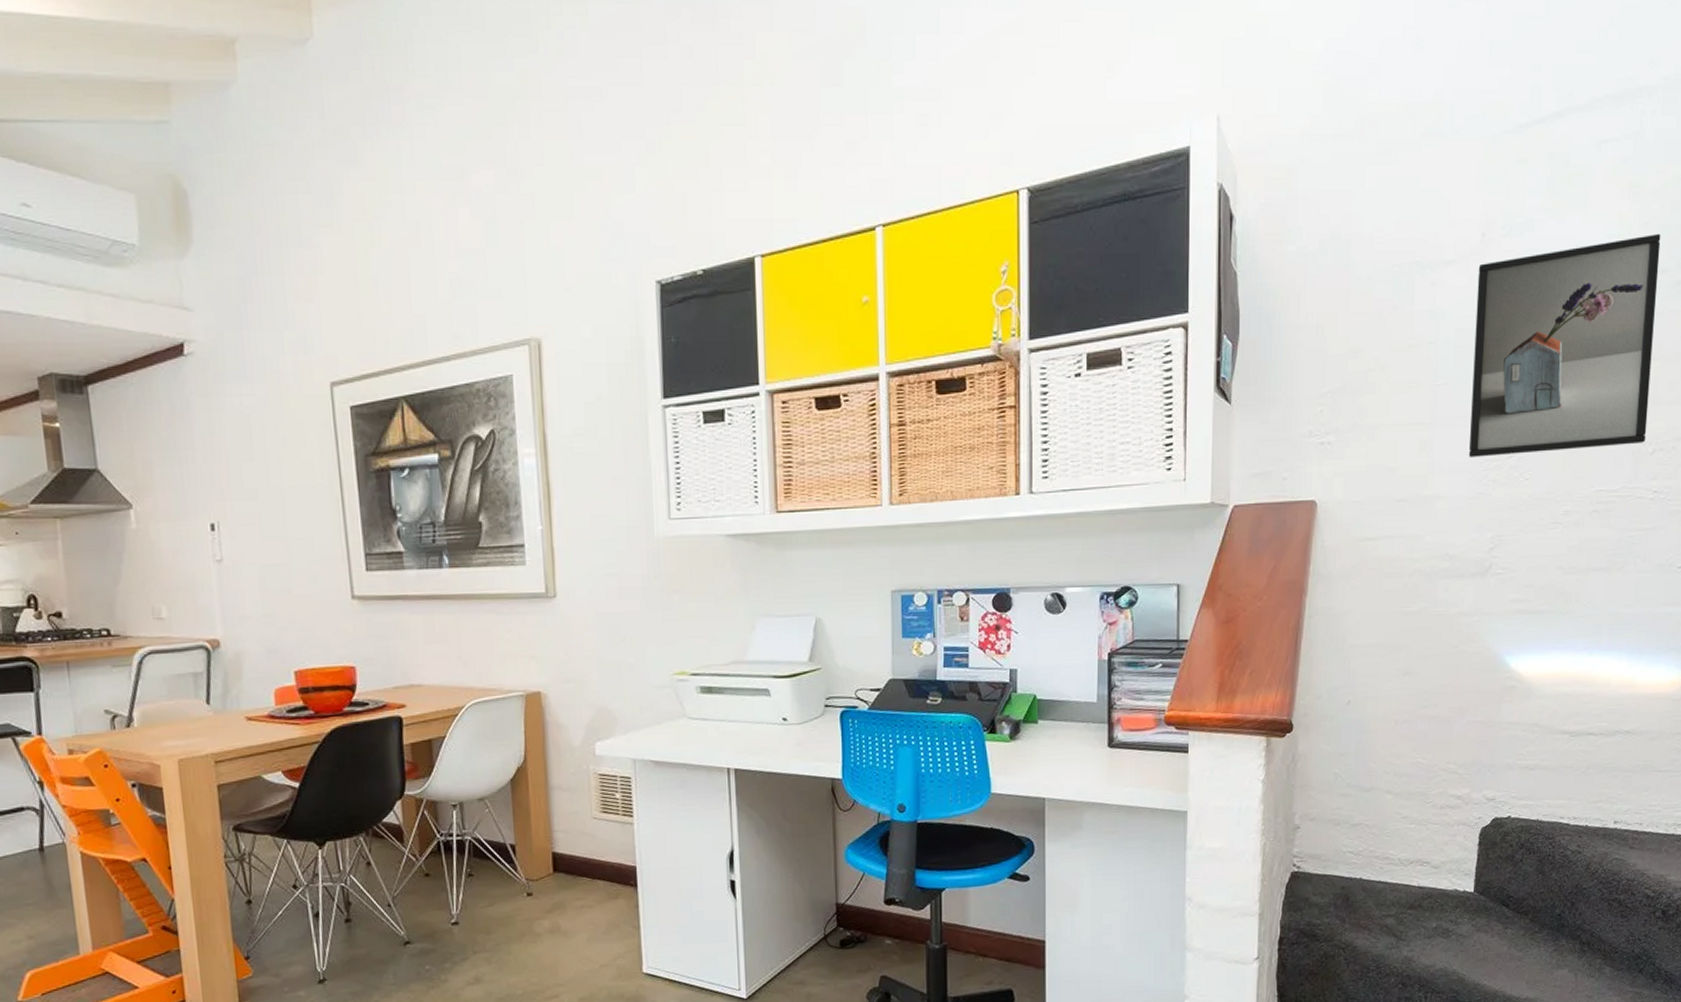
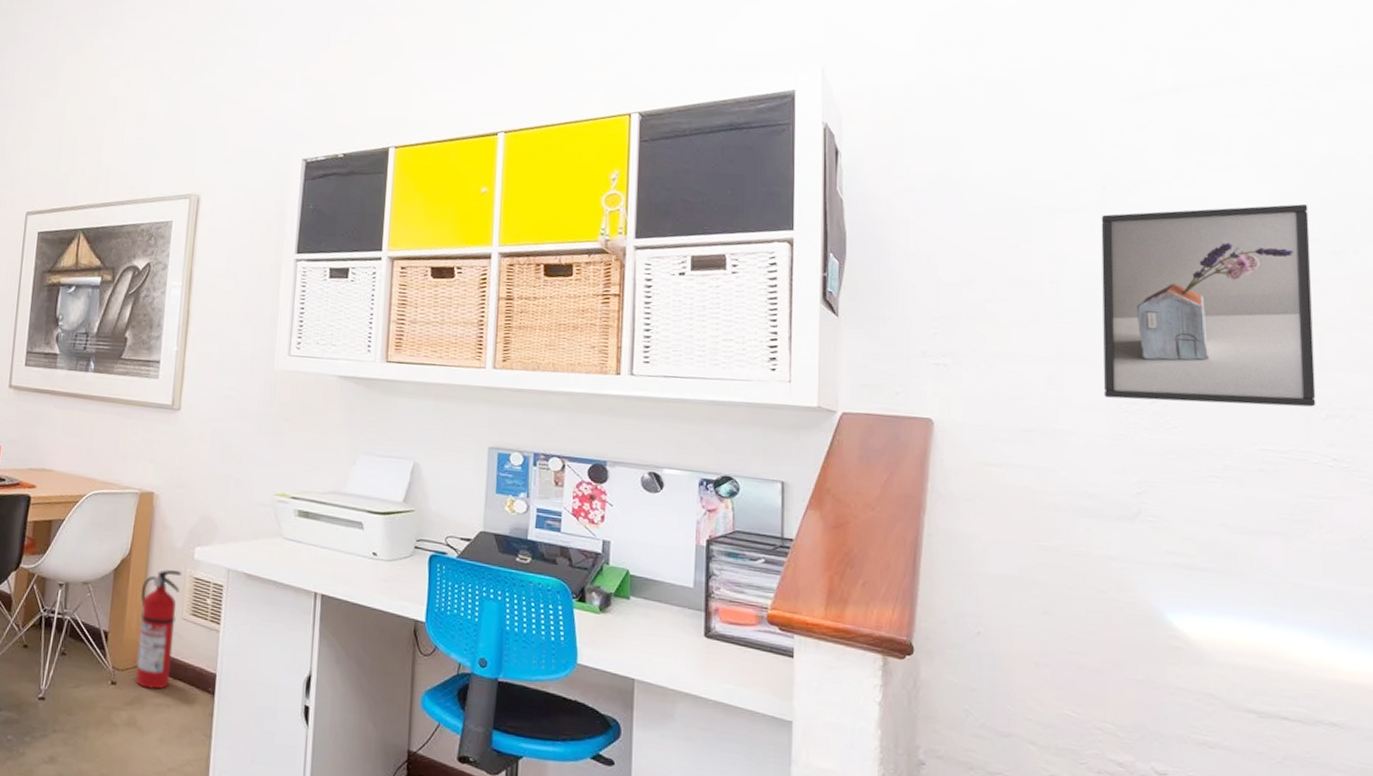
fire extinguisher: none [543,770,589,893] -> present [136,569,182,690]

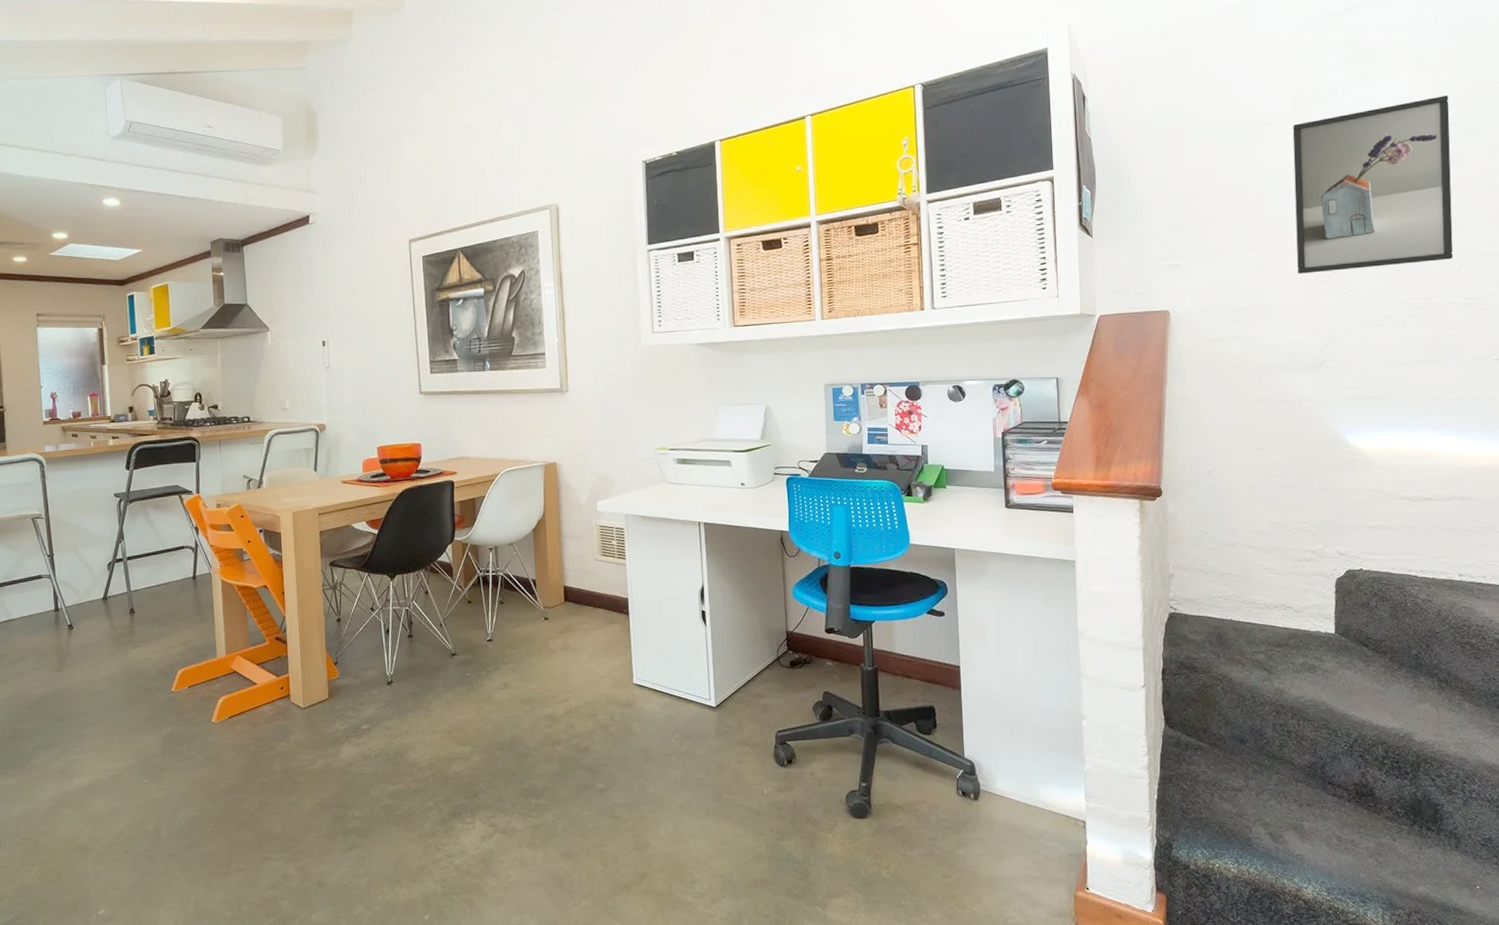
fire extinguisher: present [136,569,182,690] -> none [557,523,592,618]

